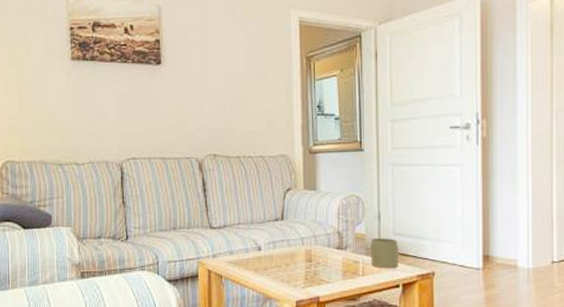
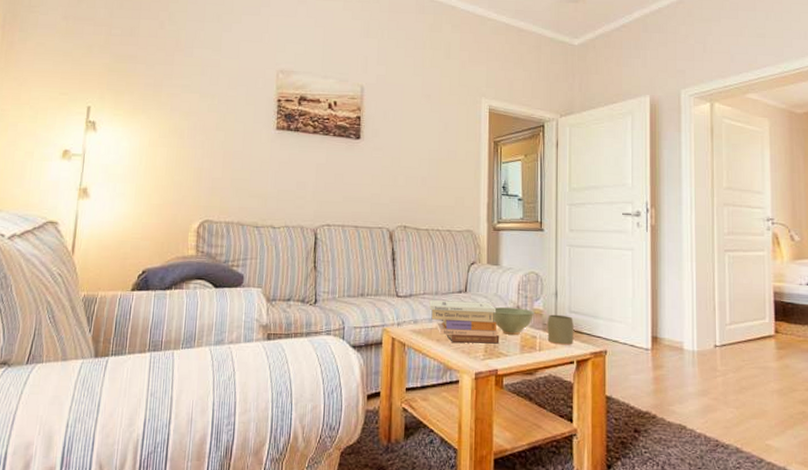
books: none [245,229,320,272] -> present [429,300,500,344]
bowl: none [312,233,356,261] -> present [493,307,535,335]

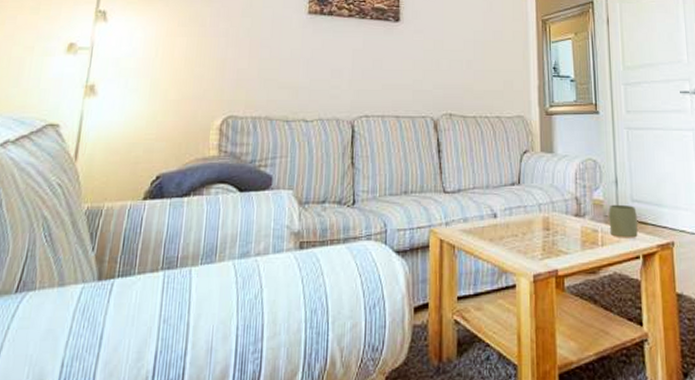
books: present [429,300,500,344] -> none [480,194,558,241]
bowl: present [493,307,535,335] -> none [550,199,595,229]

